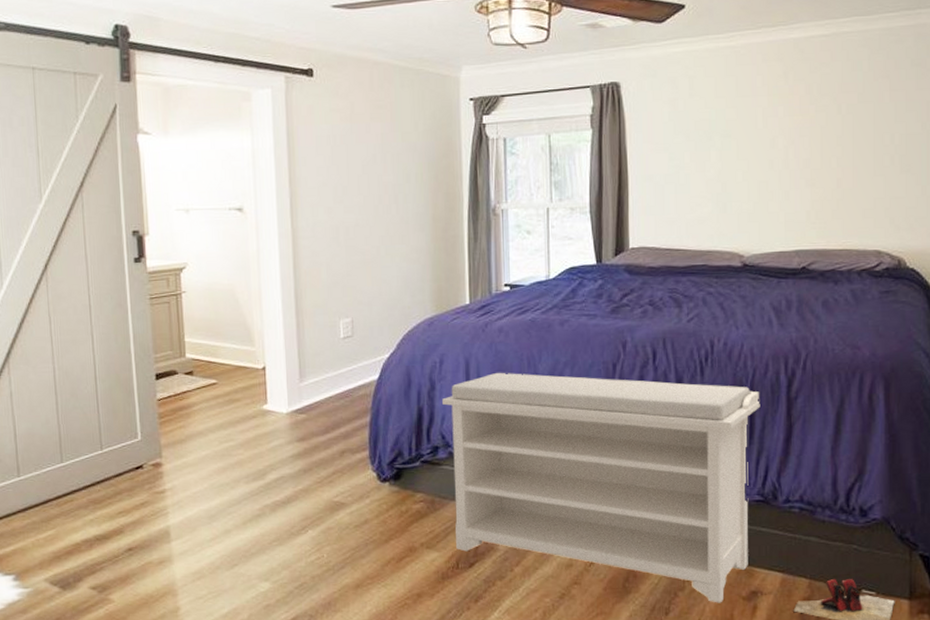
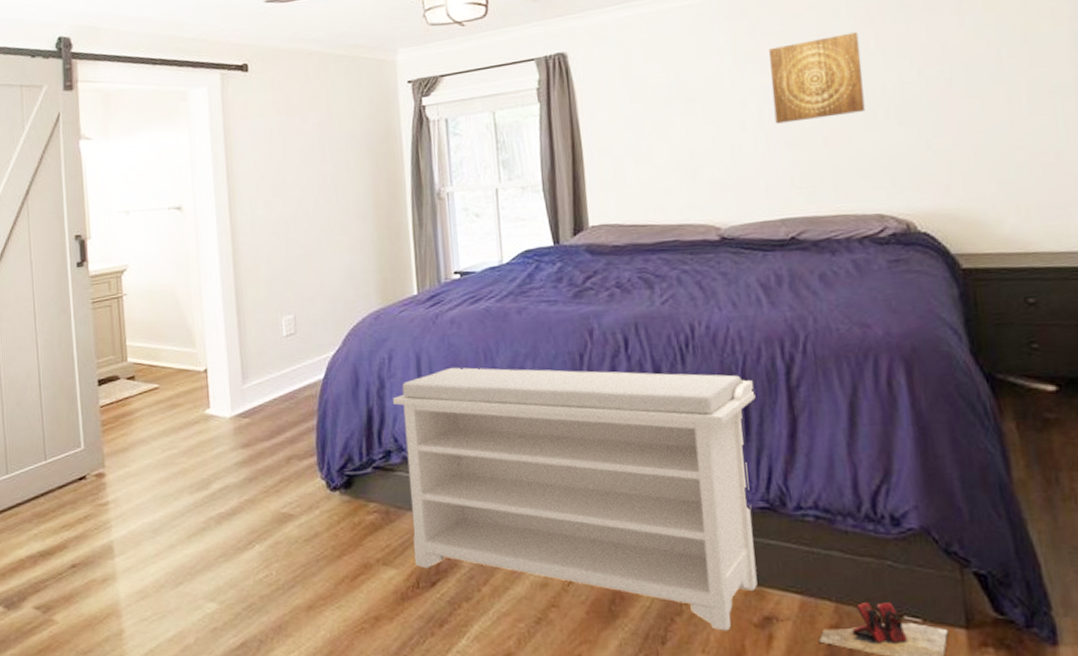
wall art: none [798,84,876,164] -> present [769,32,865,124]

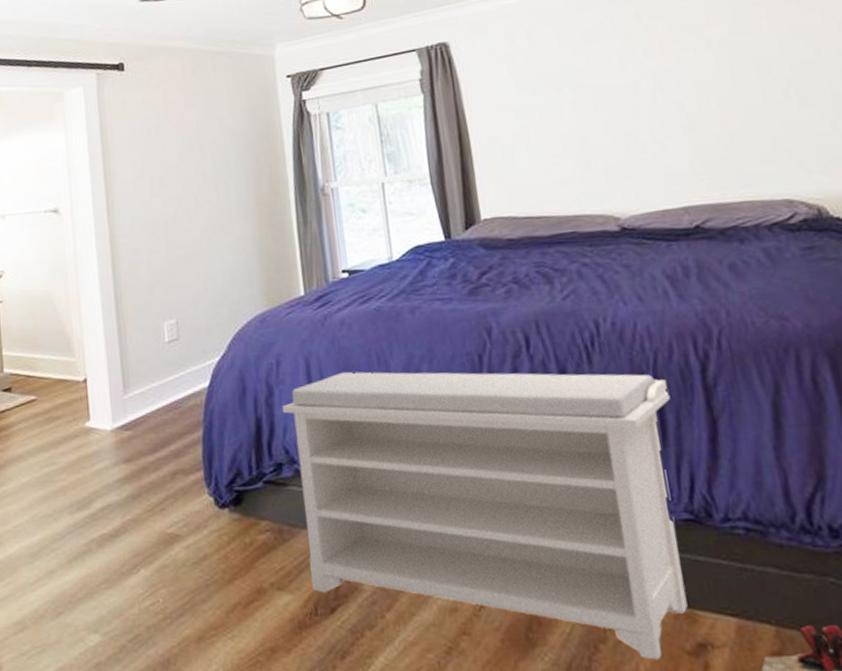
wall art: present [769,32,865,124] -> none [658,13,763,109]

